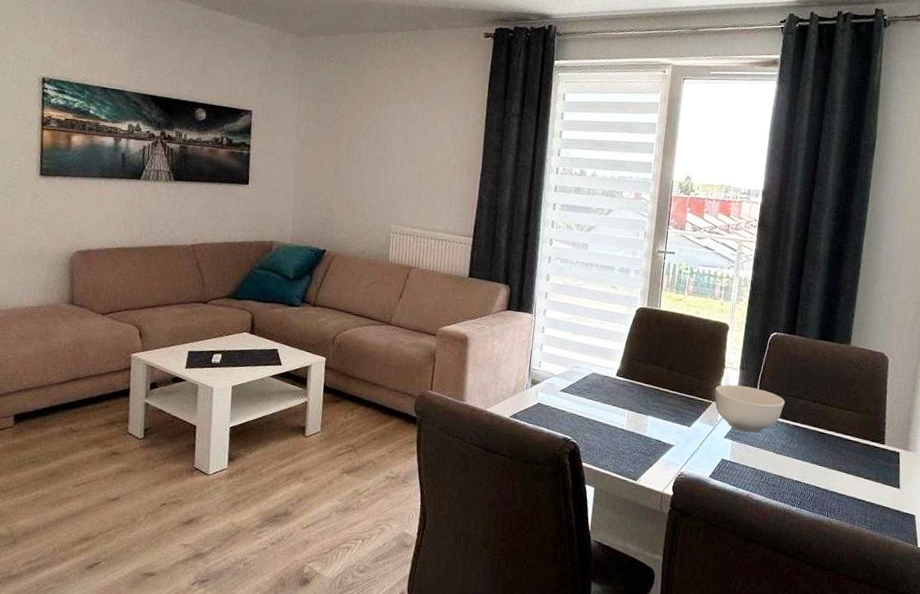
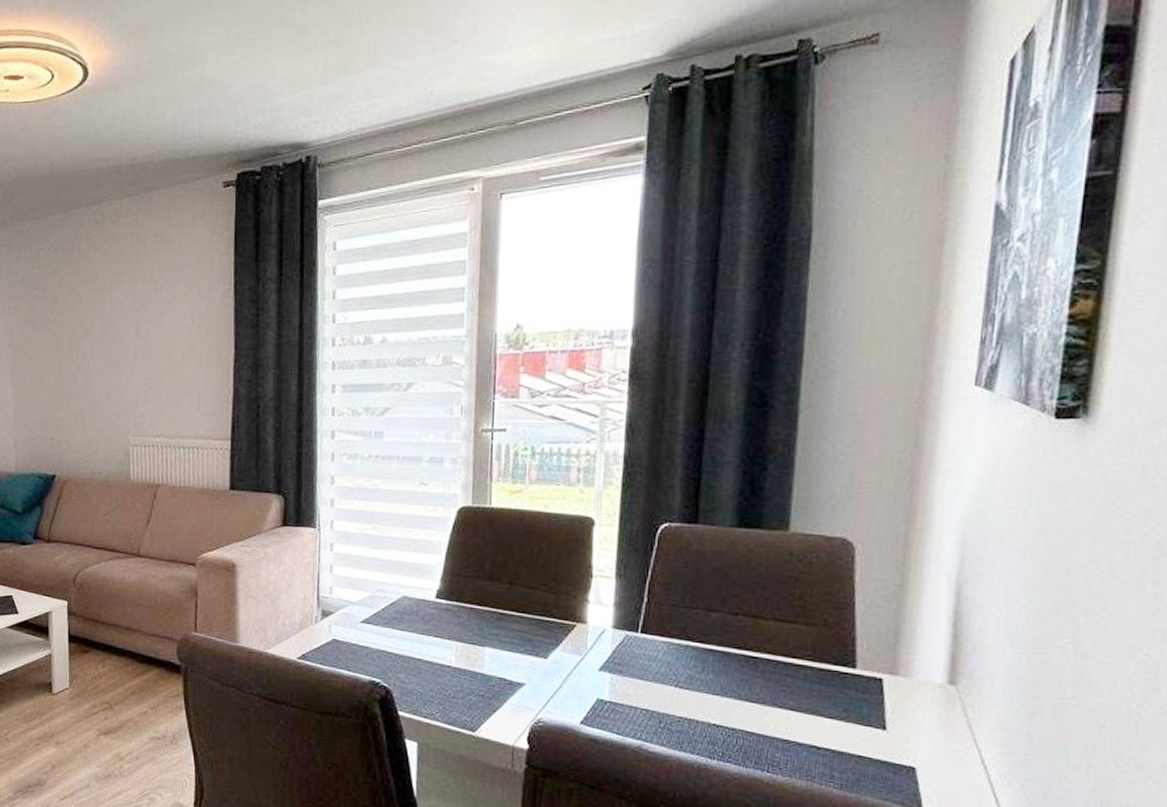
bowl: present [715,384,786,433] -> none [580,598,690,662]

